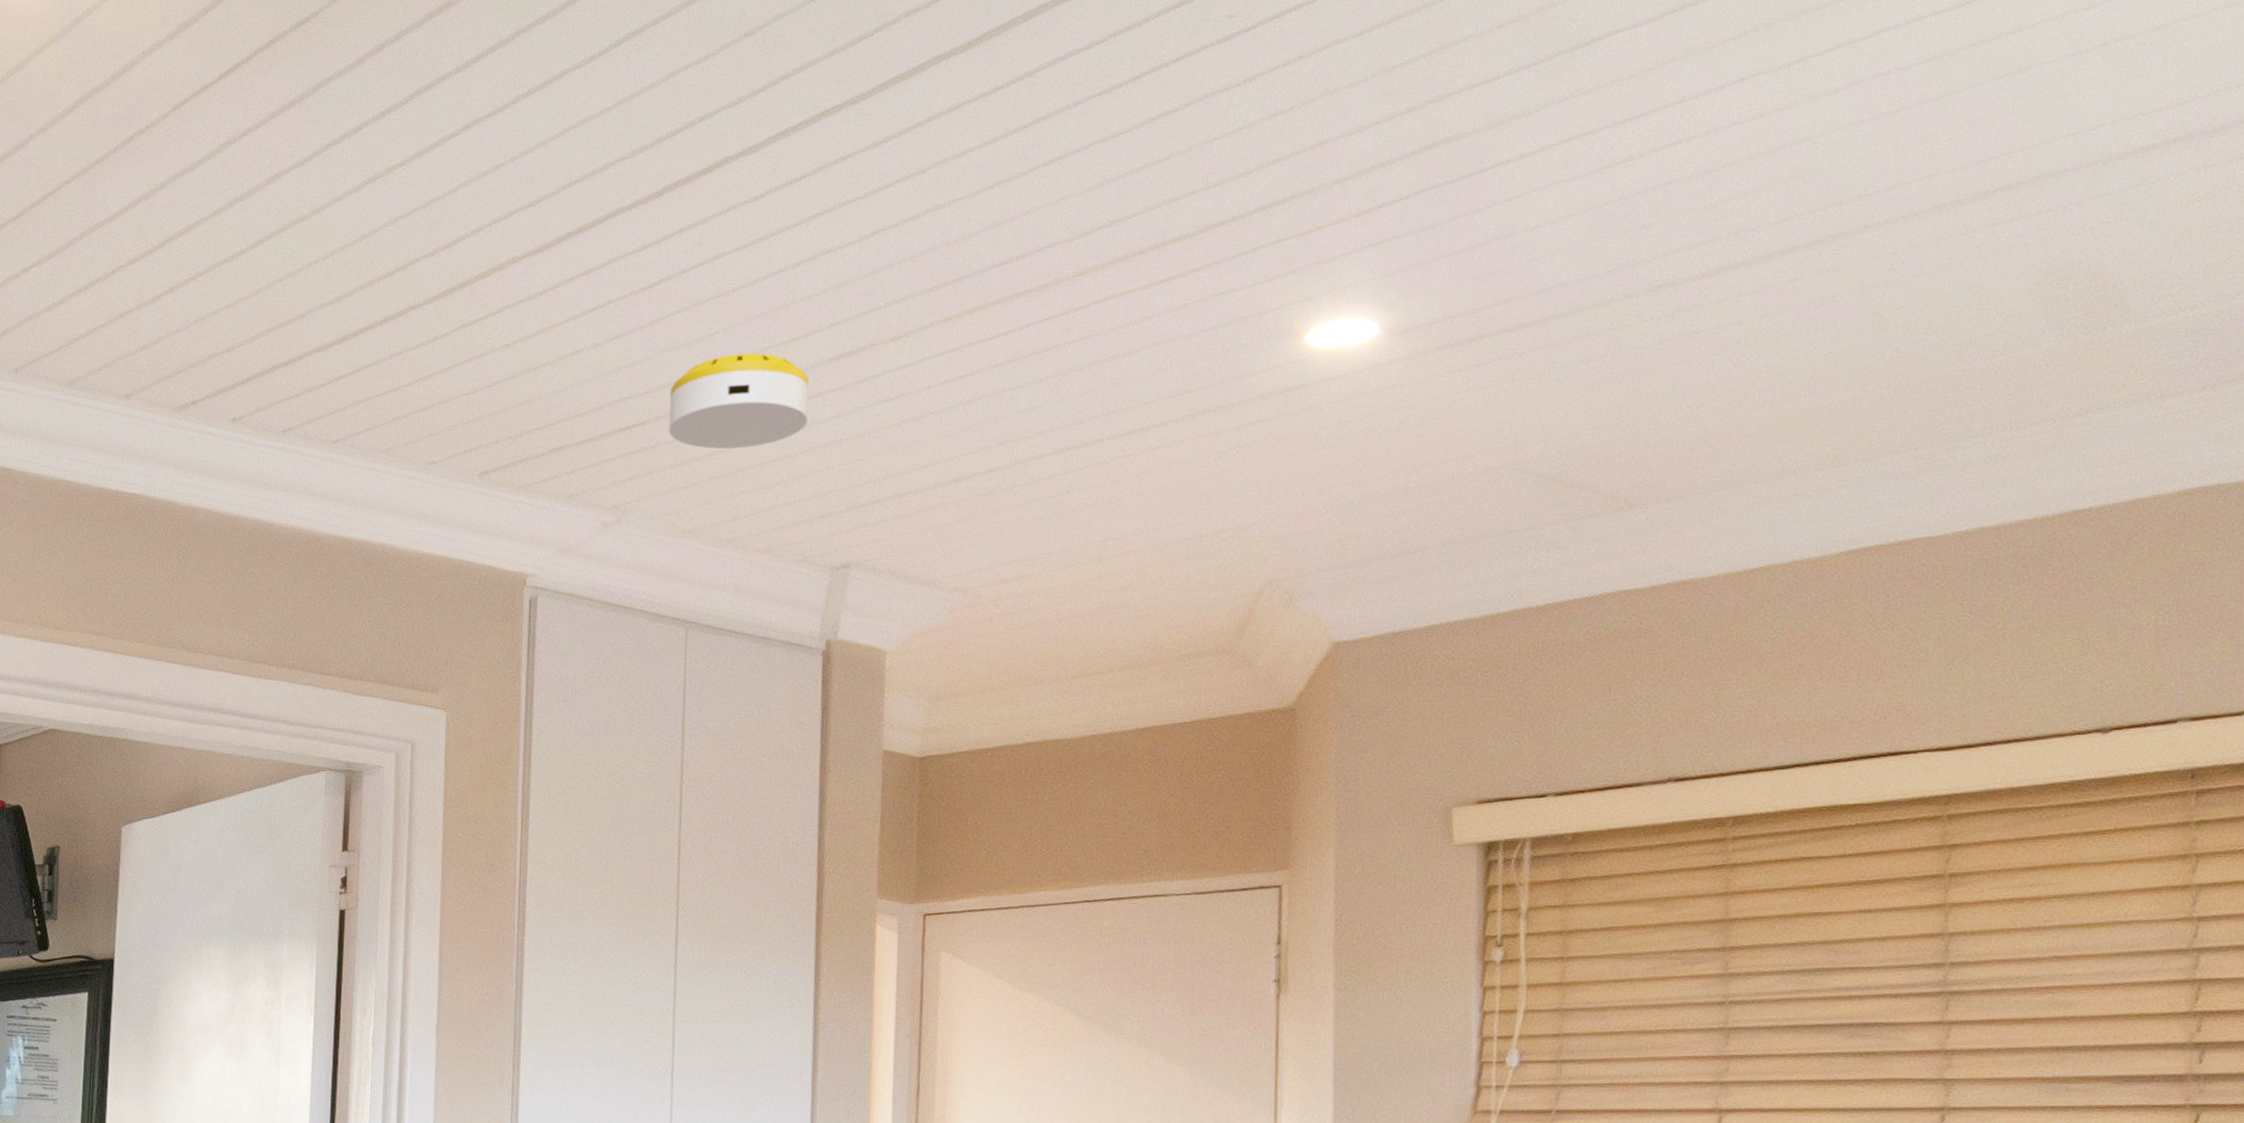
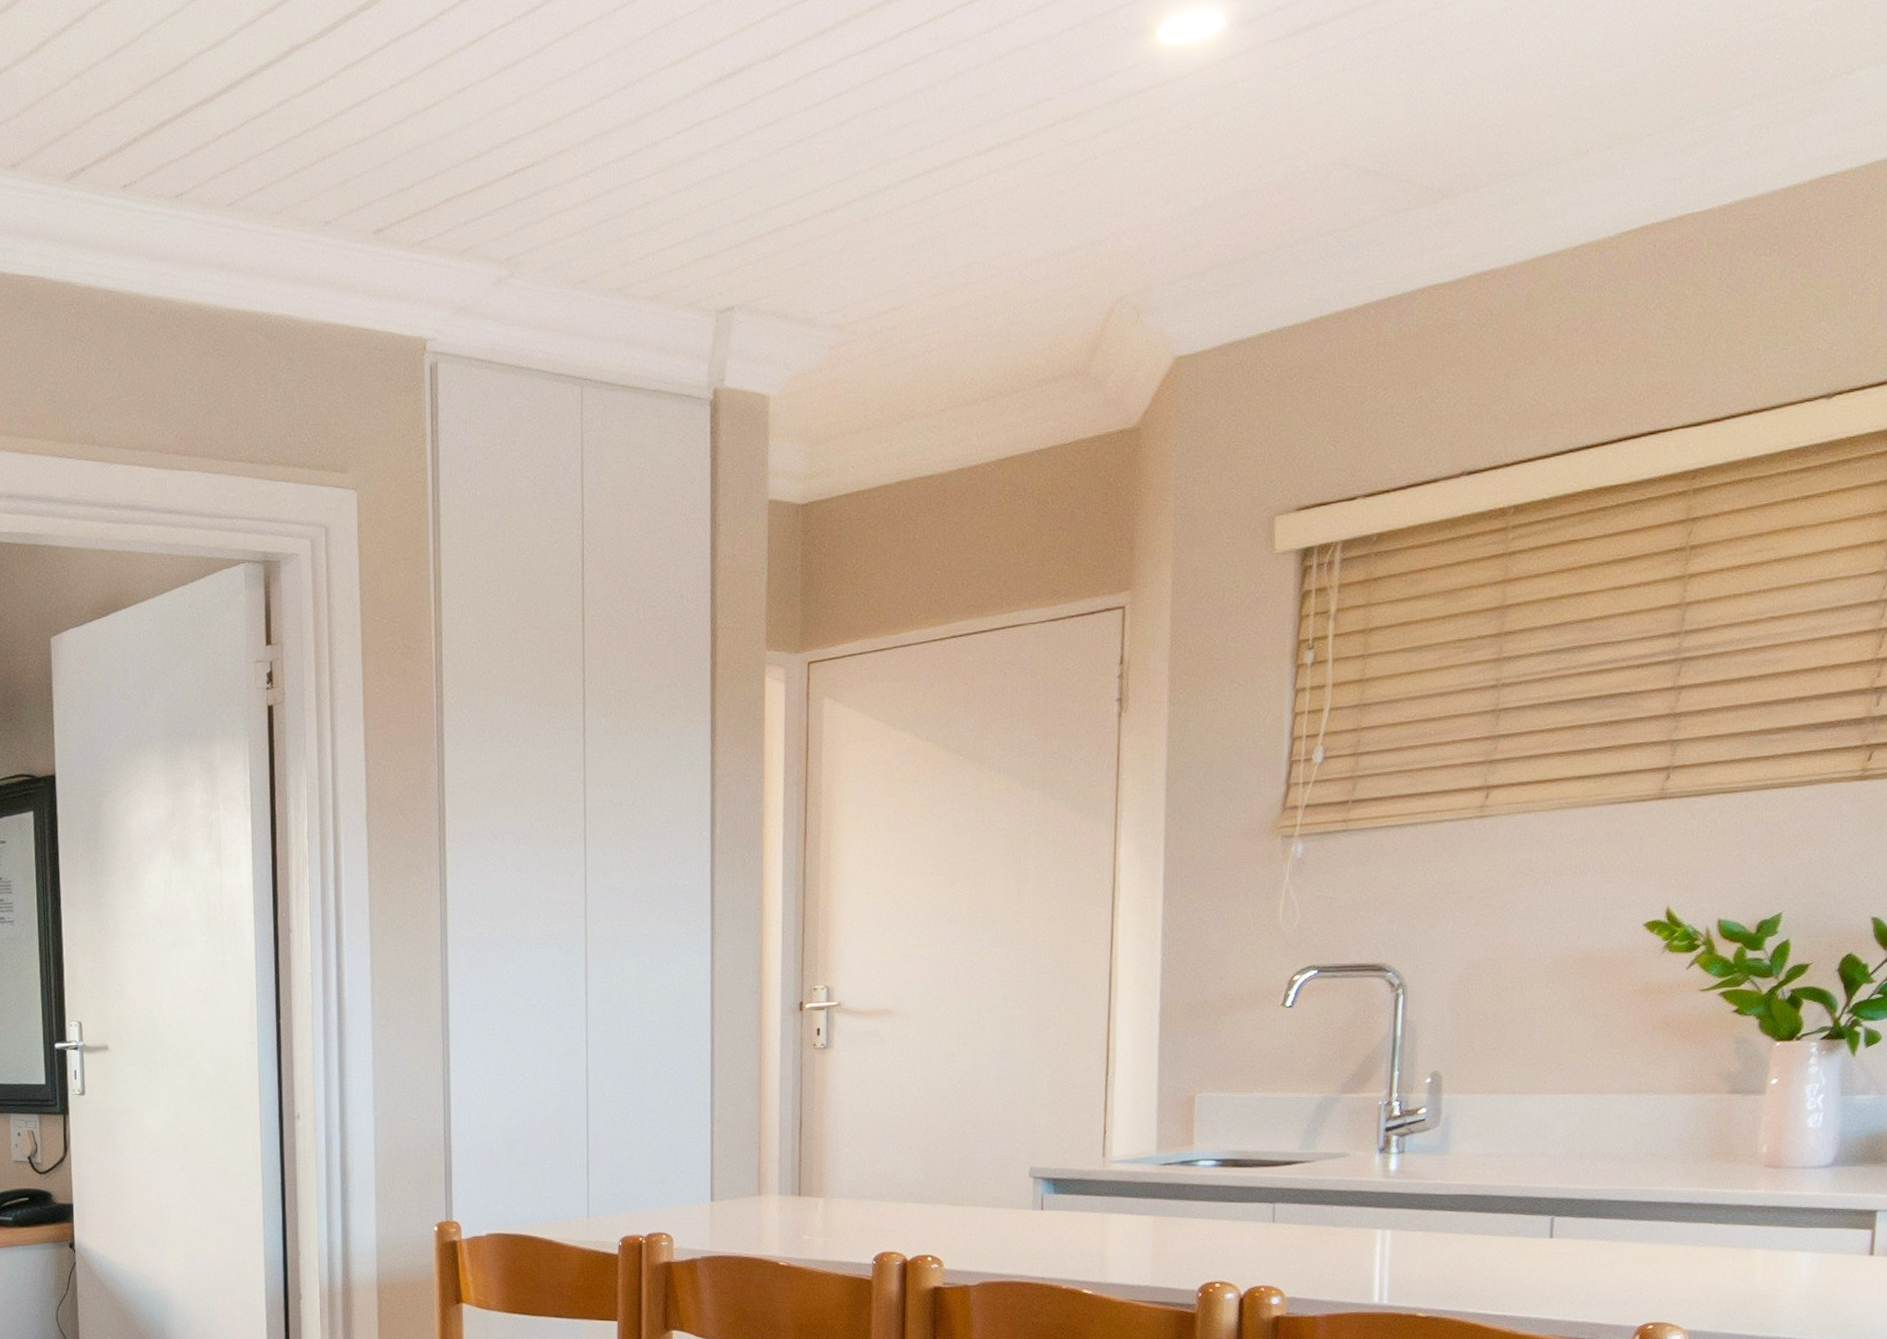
smoke detector: present [668,353,810,450] -> none [556,80,691,190]

